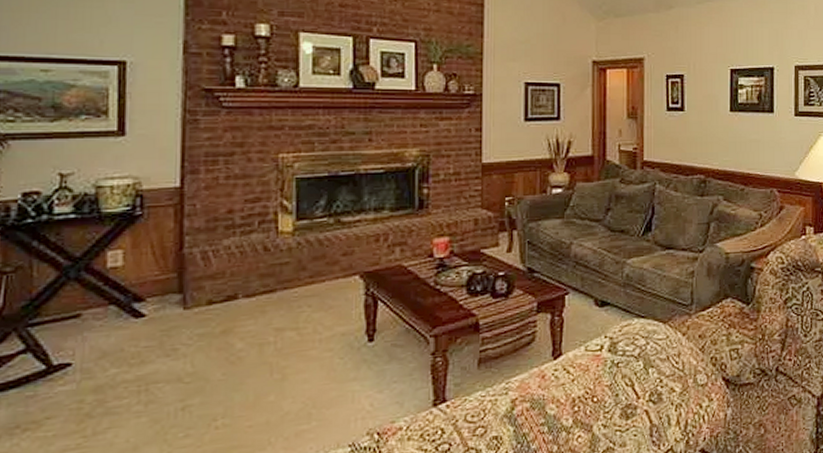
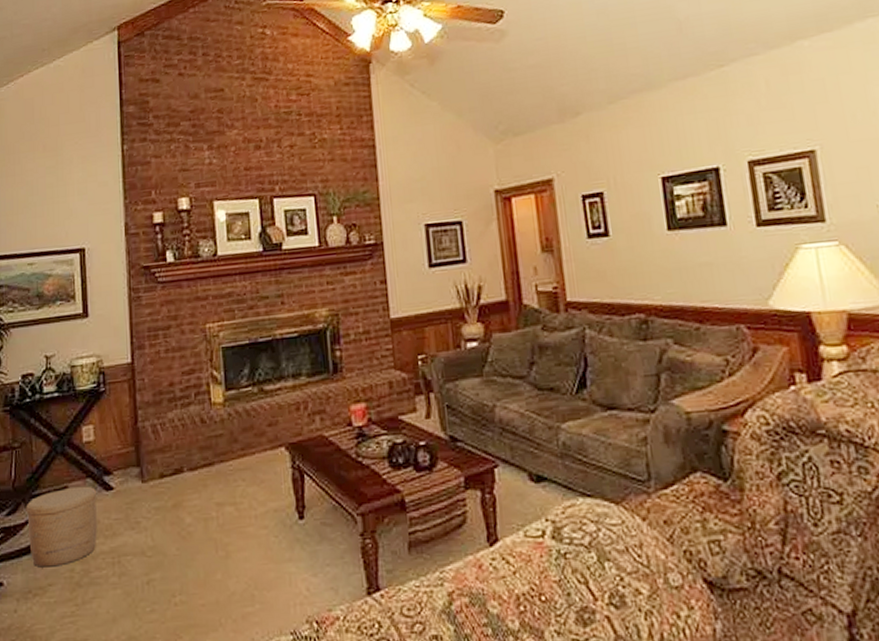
basket: none [18,313,123,401] -> present [26,486,97,568]

